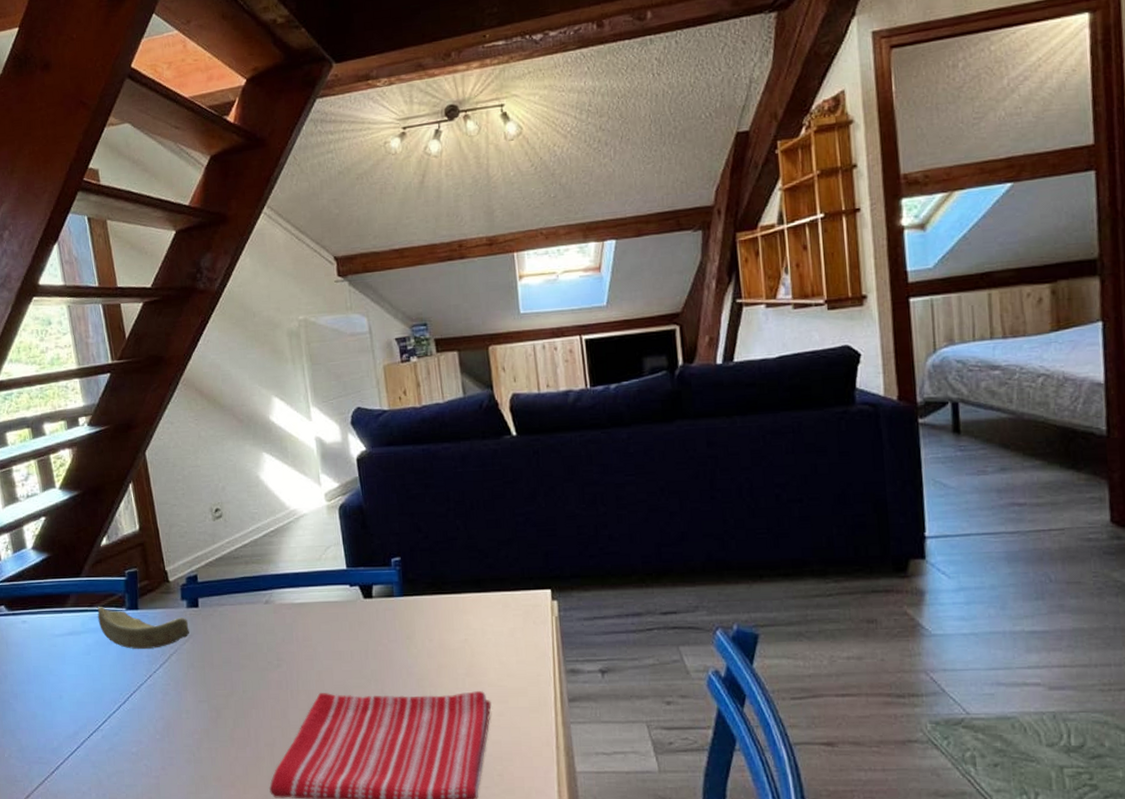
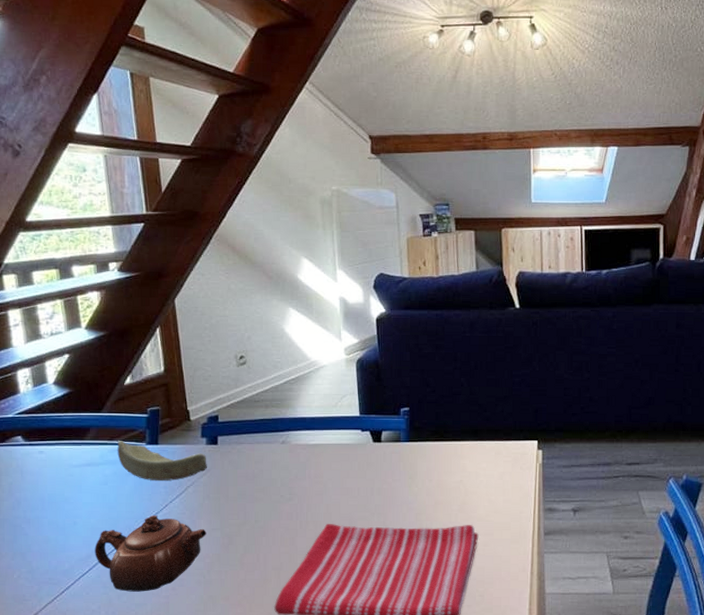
teapot: none [81,687,193,772] -> present [95,515,206,592]

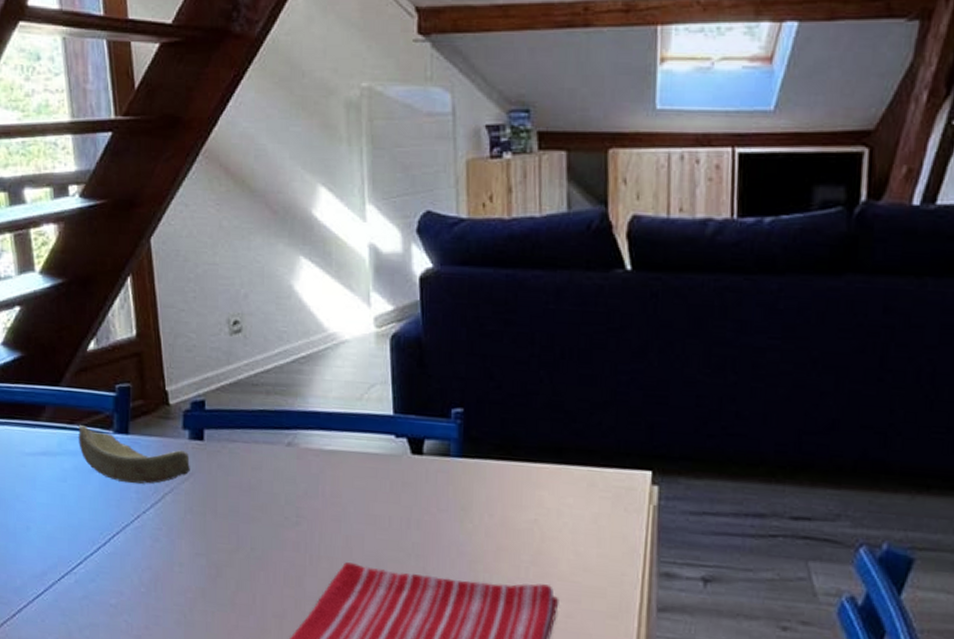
teapot: present [95,515,206,592] -> none [51,527,188,627]

